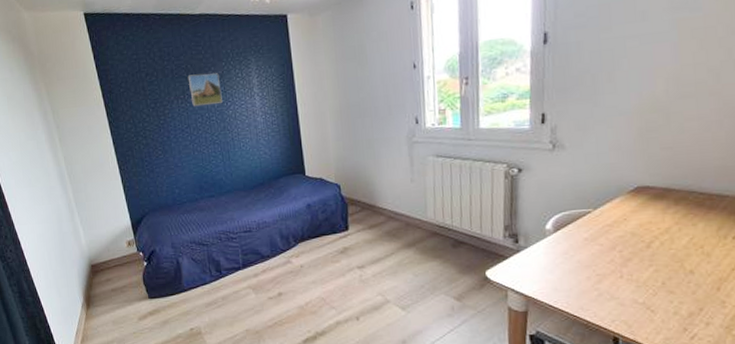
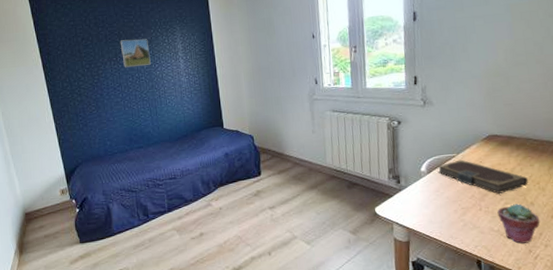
notebook: none [567,216,688,259] -> present [437,159,528,194]
potted succulent: none [643,271,701,320] -> present [497,204,540,244]

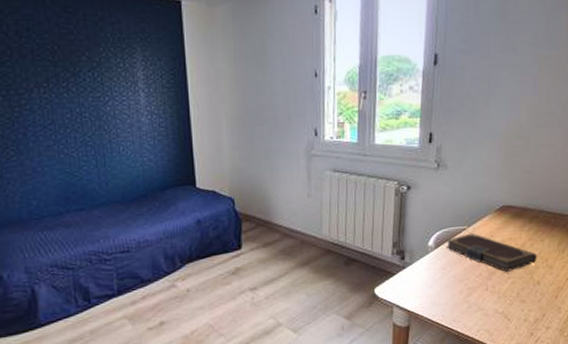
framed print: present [120,39,151,68] -> none [53,59,98,99]
potted succulent: present [497,204,540,244] -> none [503,283,544,326]

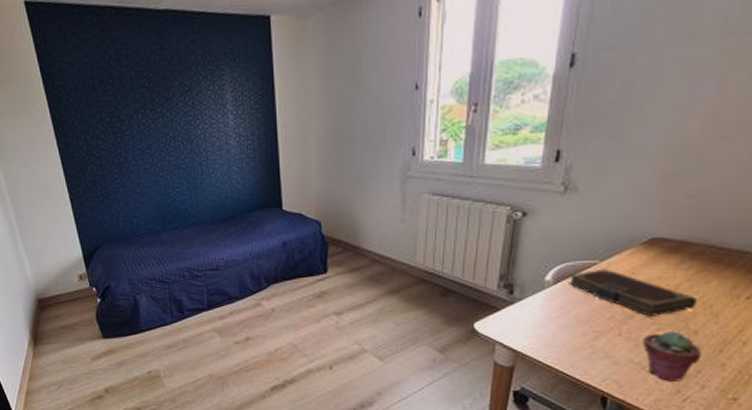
potted succulent: none [503,283,544,326] -> present [642,331,702,381]

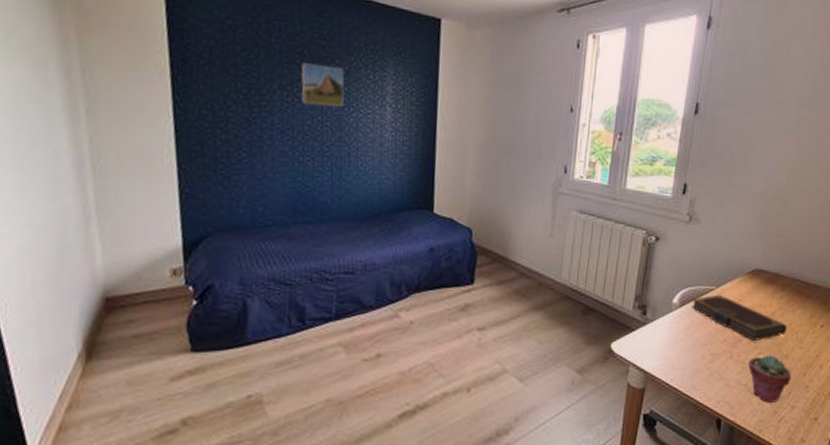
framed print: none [149,84,190,124] -> present [300,63,344,107]

